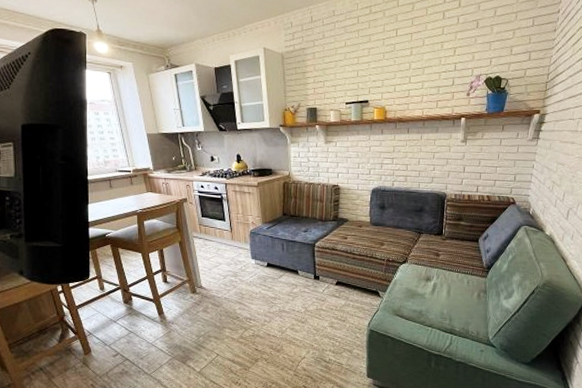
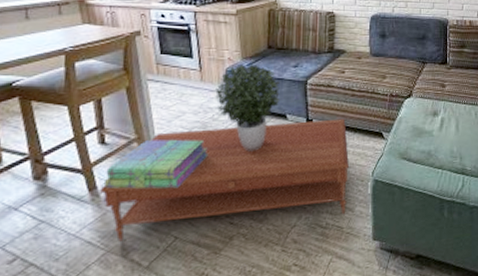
coffee table: none [165,277,349,355] -> present [99,118,349,242]
stack of books: none [168,282,239,320] -> present [103,139,209,189]
potted plant: none [243,227,293,298] -> present [215,63,280,152]

